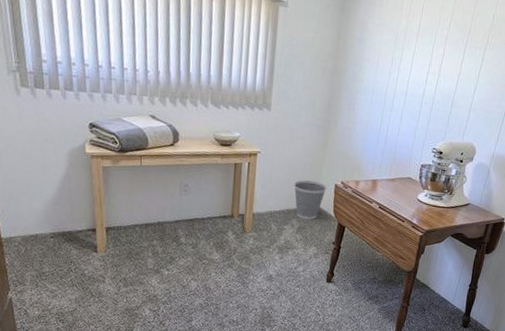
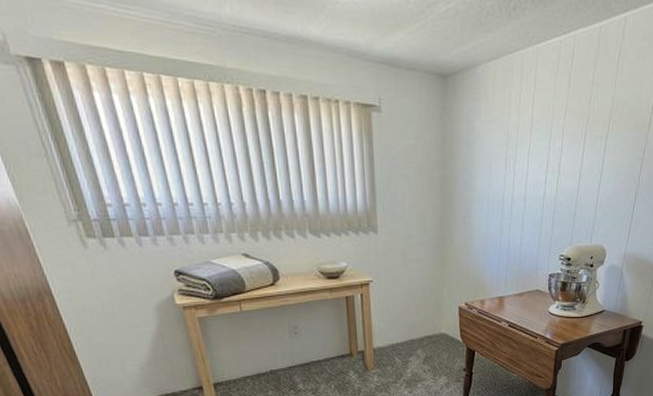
wastebasket: present [294,180,327,220] -> none [414,306,450,348]

